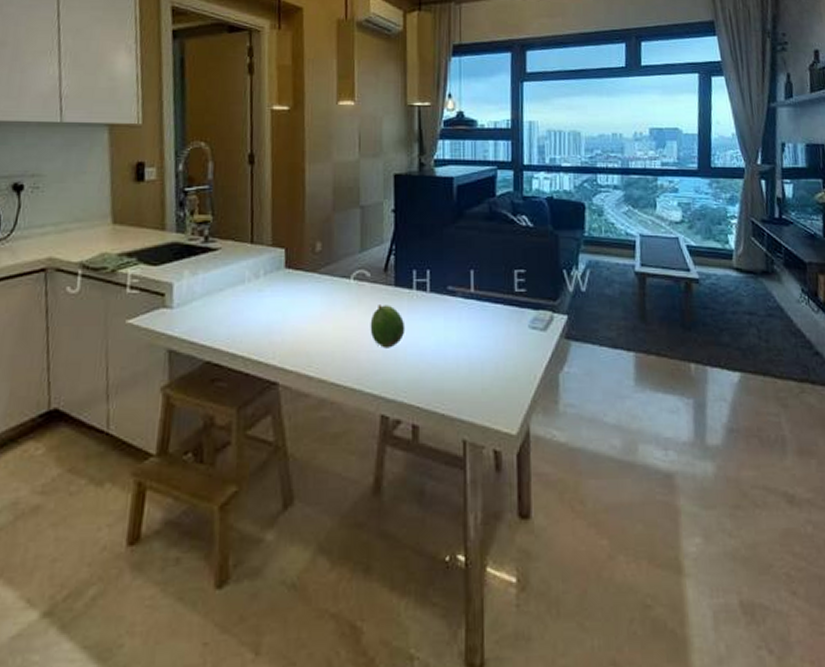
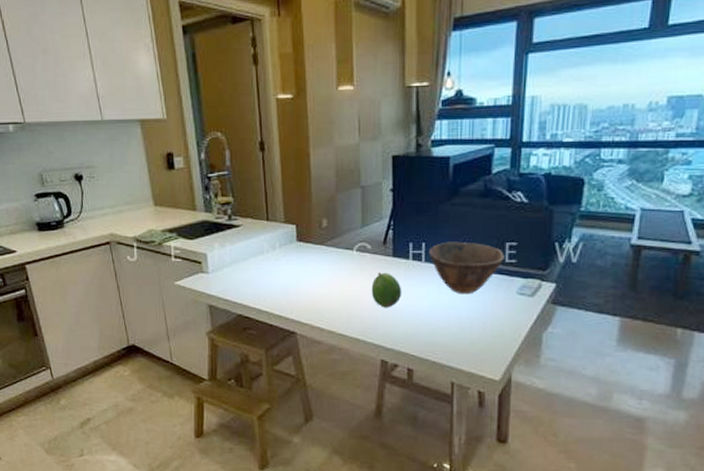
bowl: none [434,268,514,330] -> present [429,241,505,295]

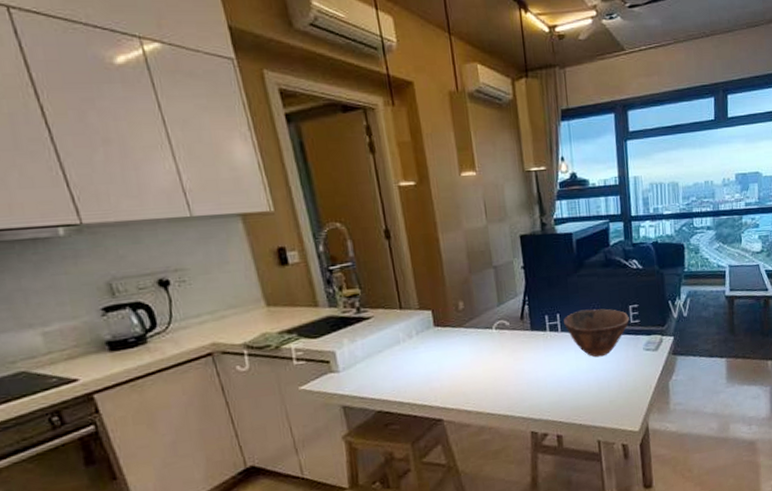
fruit: present [371,272,402,308] -> none [513,346,544,381]

